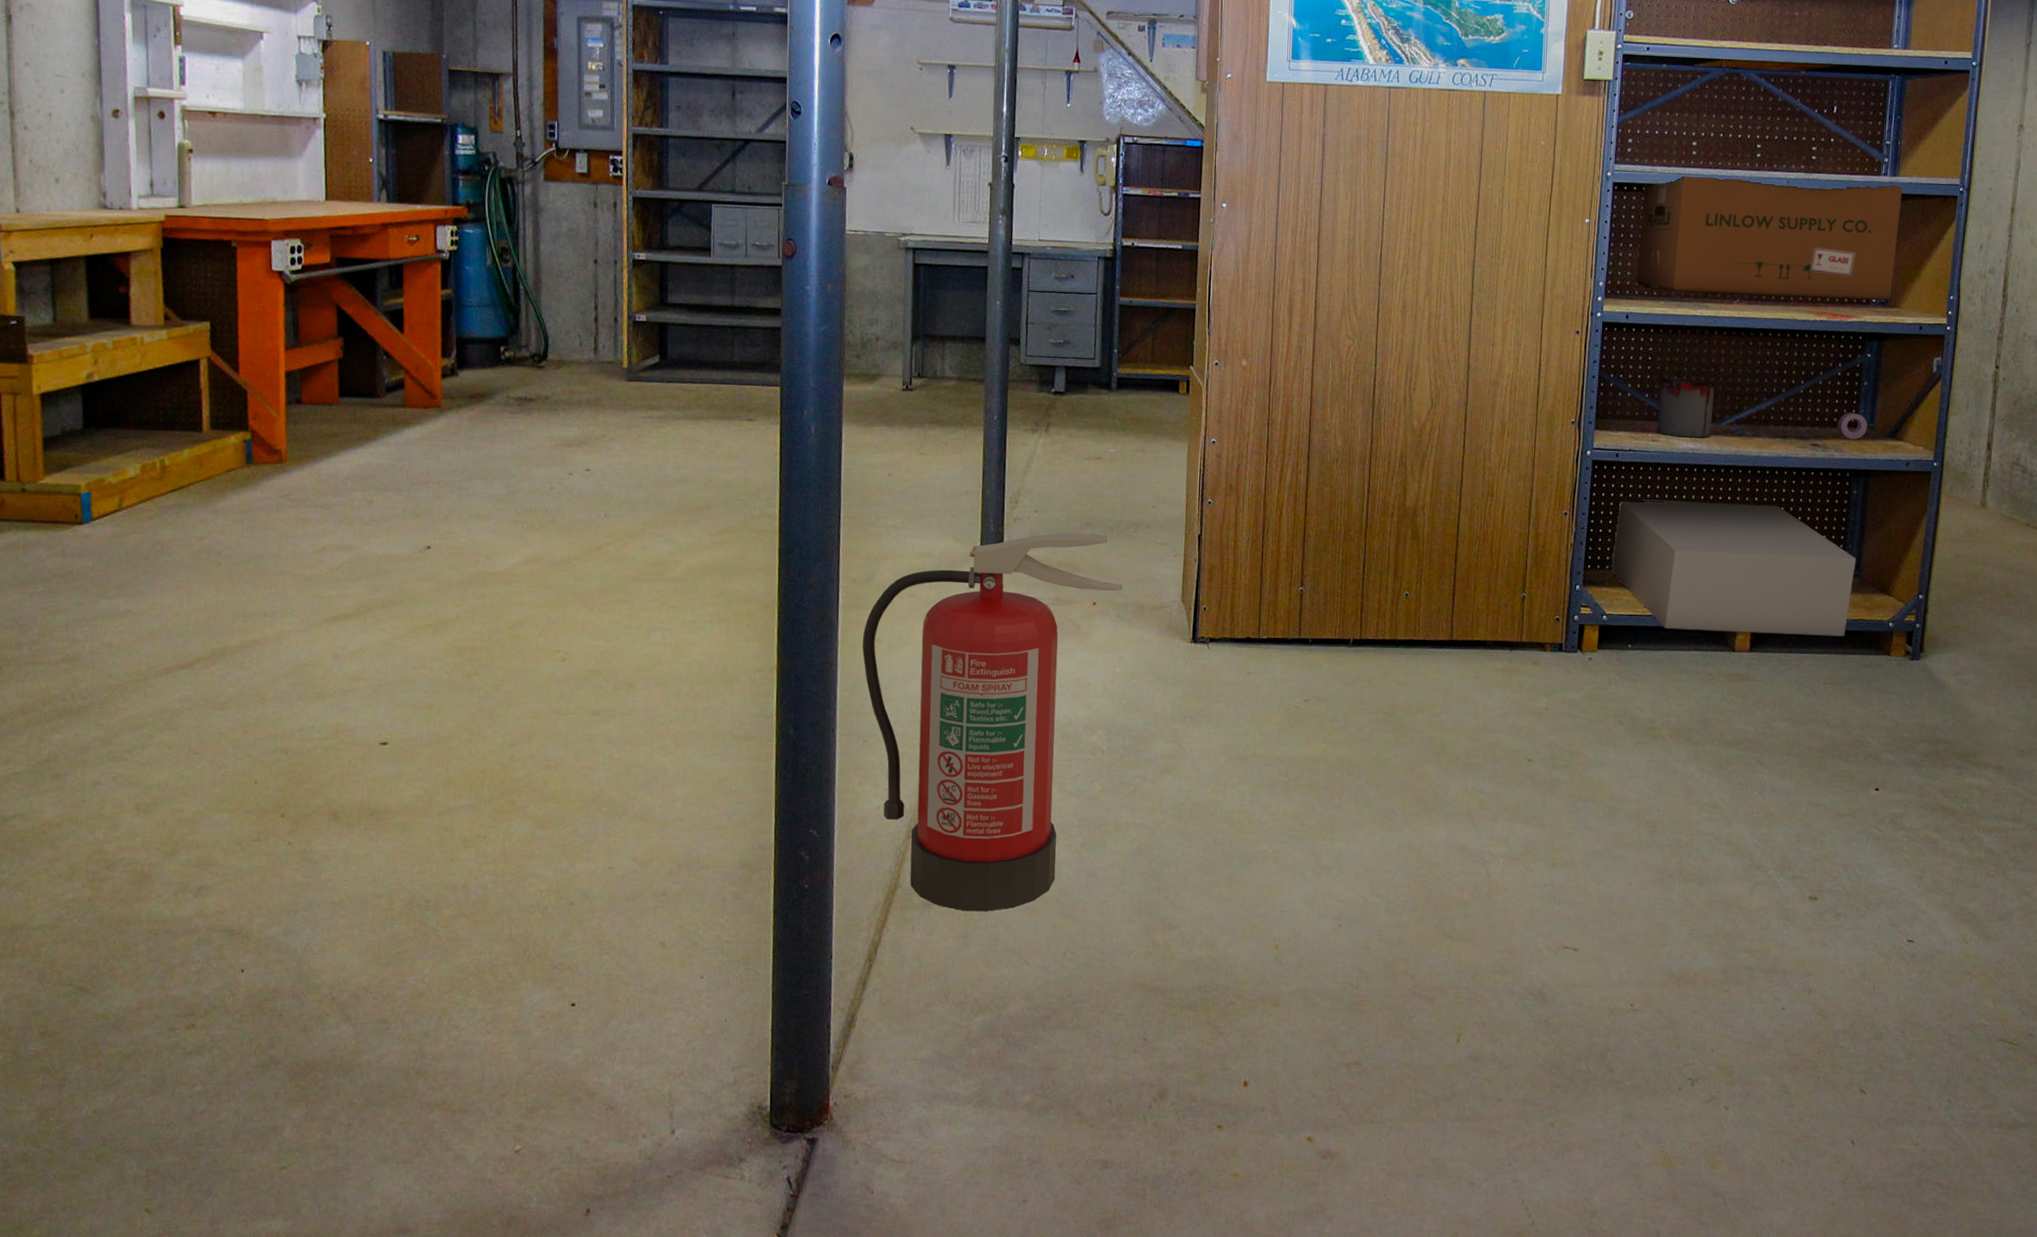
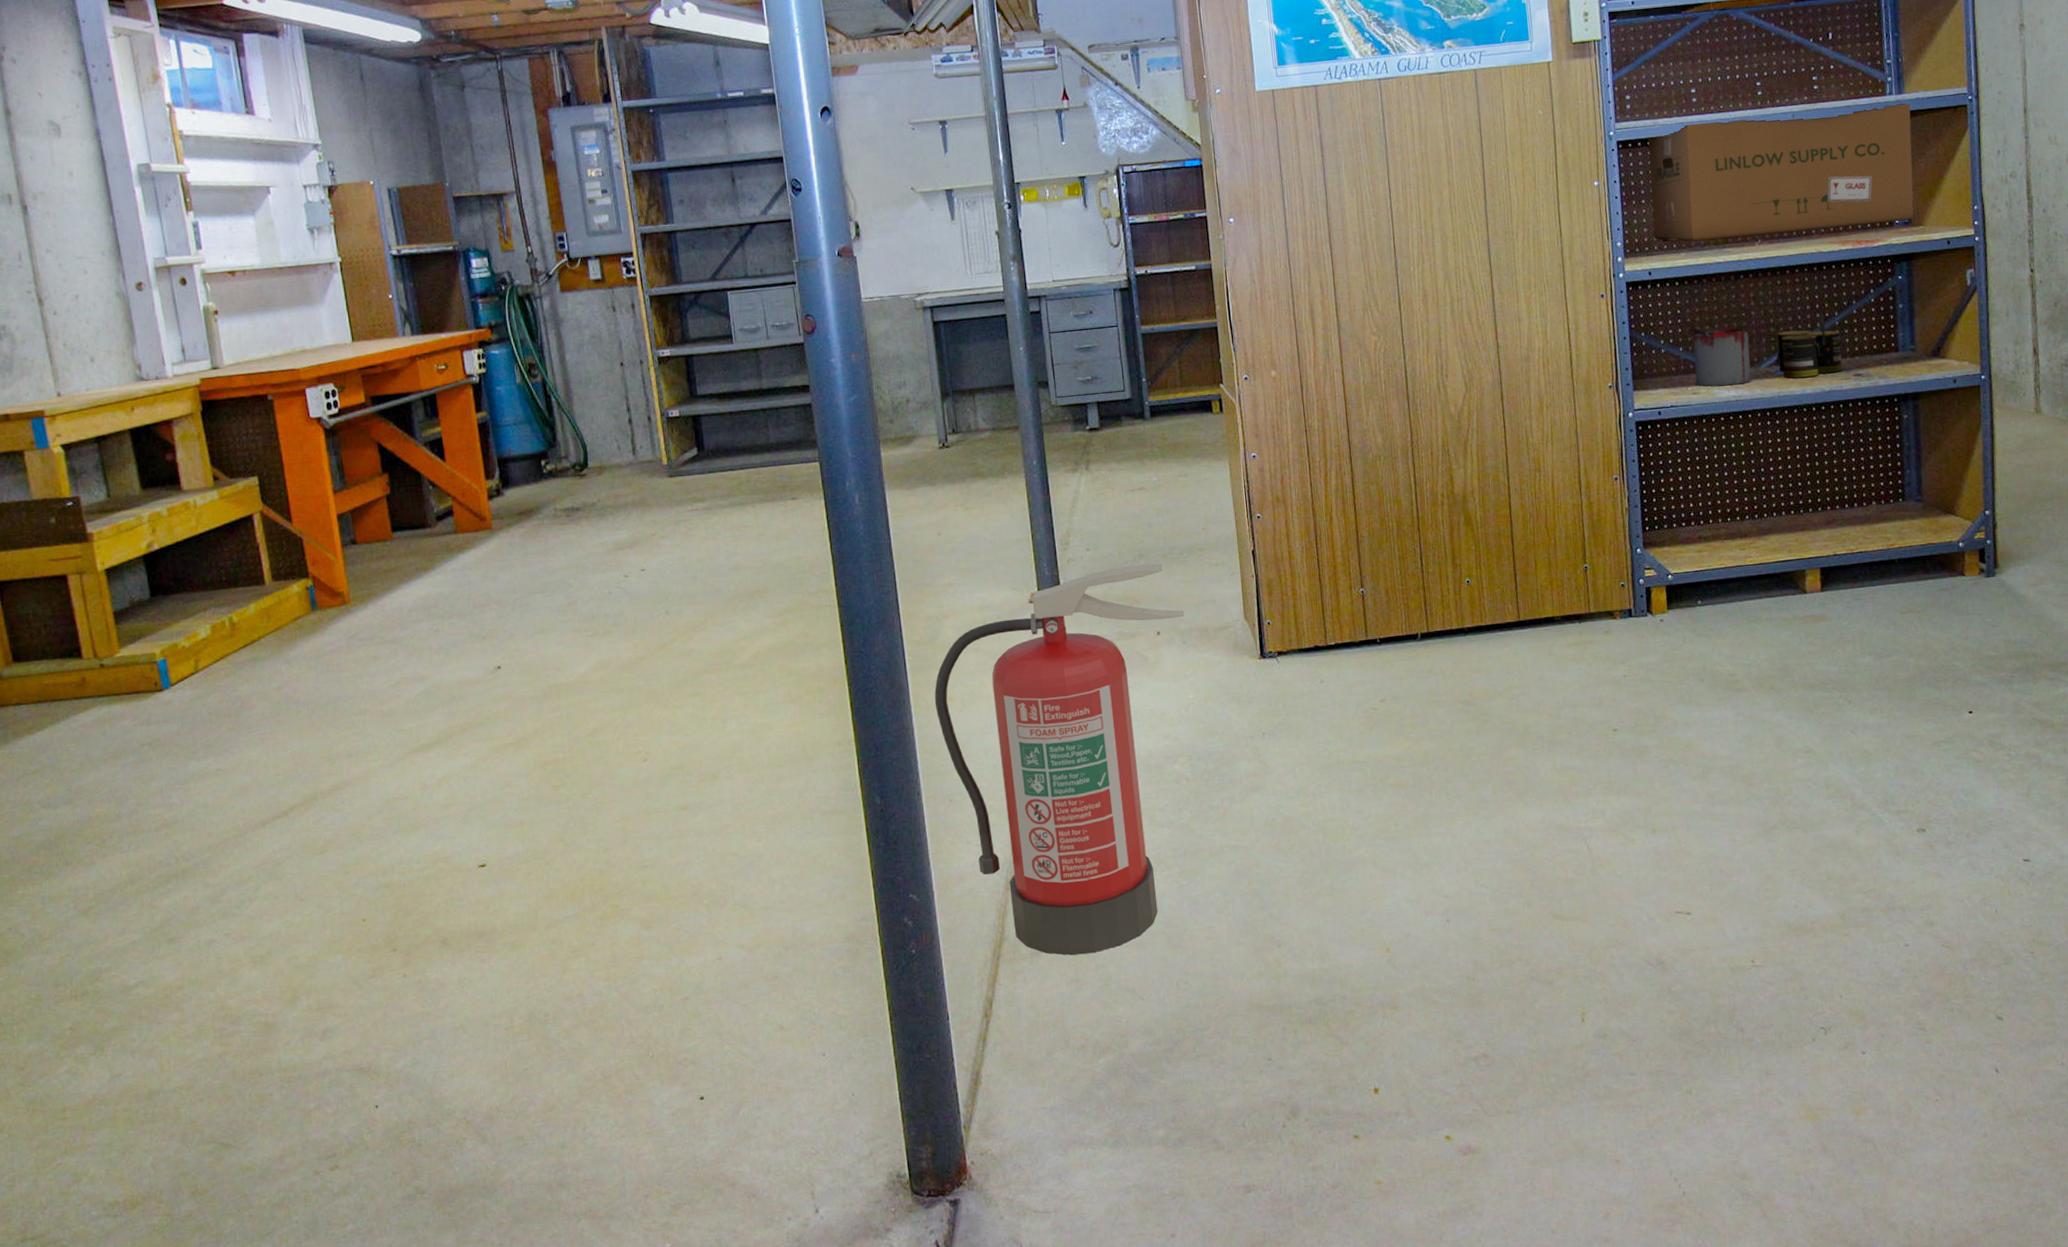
cardboard box: present [1610,499,1856,637] -> none [1669,441,1917,580]
paint can: none [1738,380,1804,441] -> present [1776,313,1843,379]
duct tape: present [1837,412,1868,440] -> none [1877,337,1909,364]

